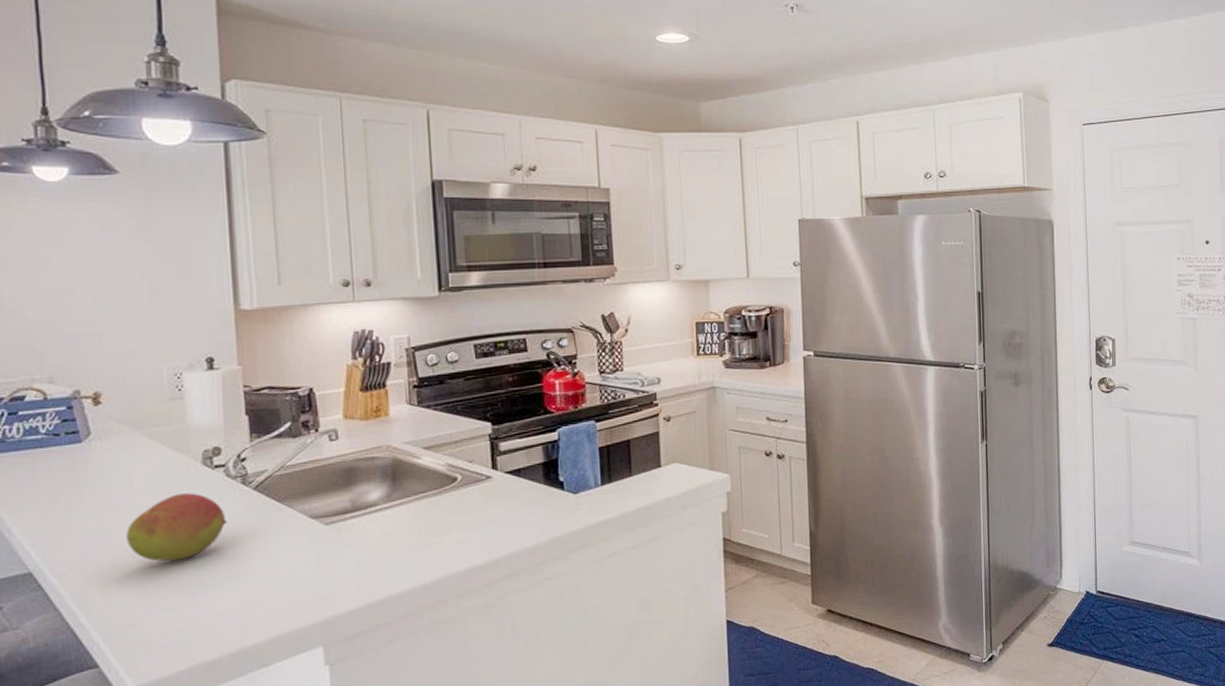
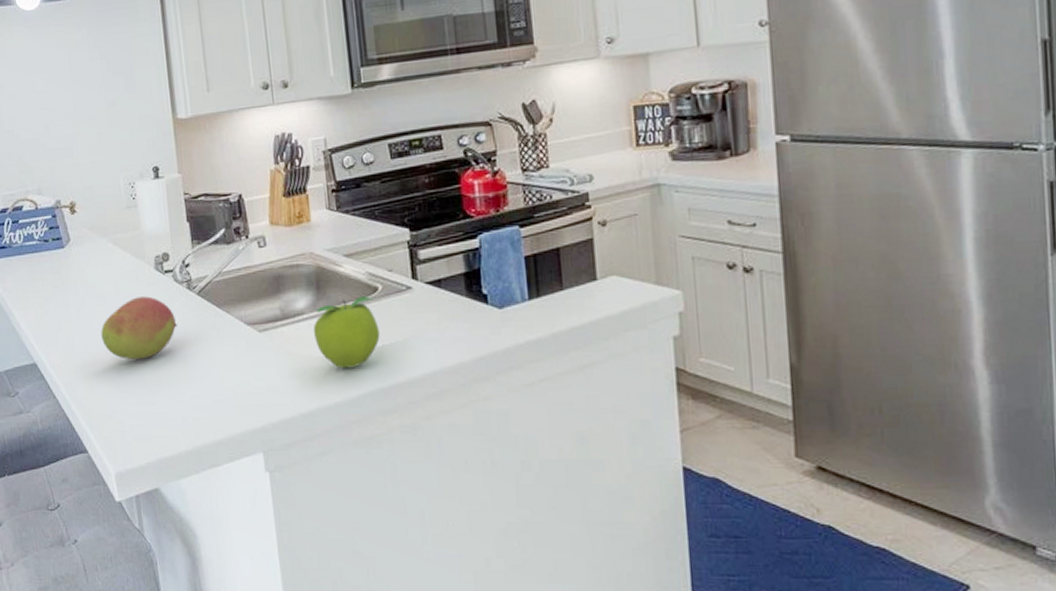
fruit: none [387,486,457,557] -> present [314,296,380,369]

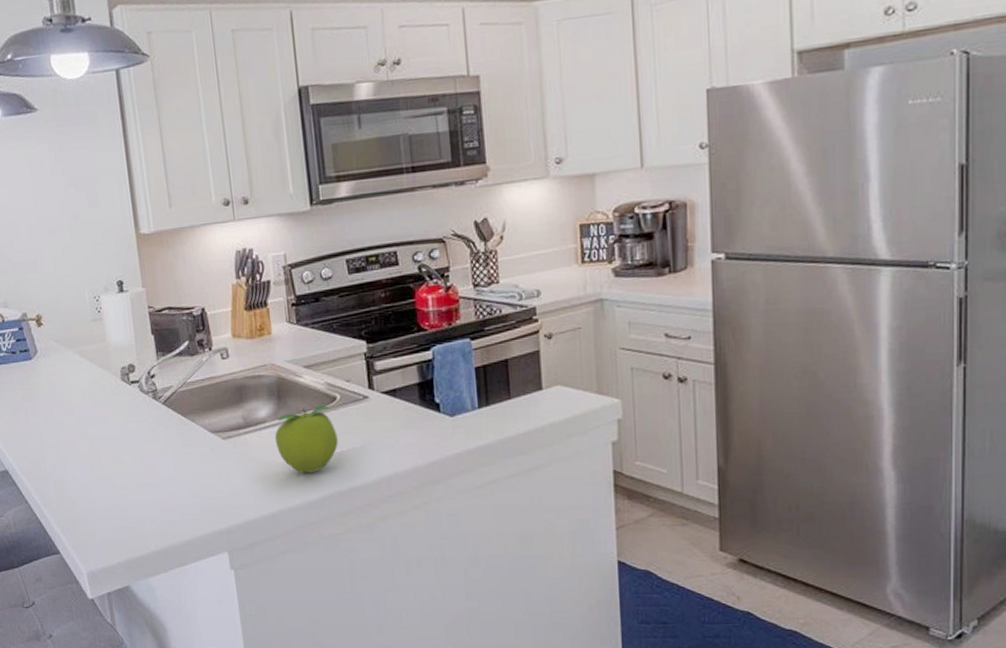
fruit: present [101,296,177,361] -> none [70,406,144,467]

